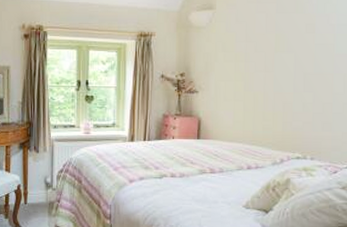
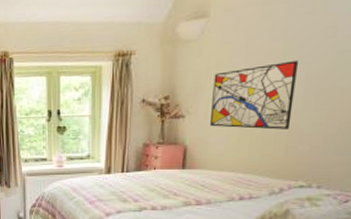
wall art: none [220,49,288,107] -> present [211,60,299,130]

